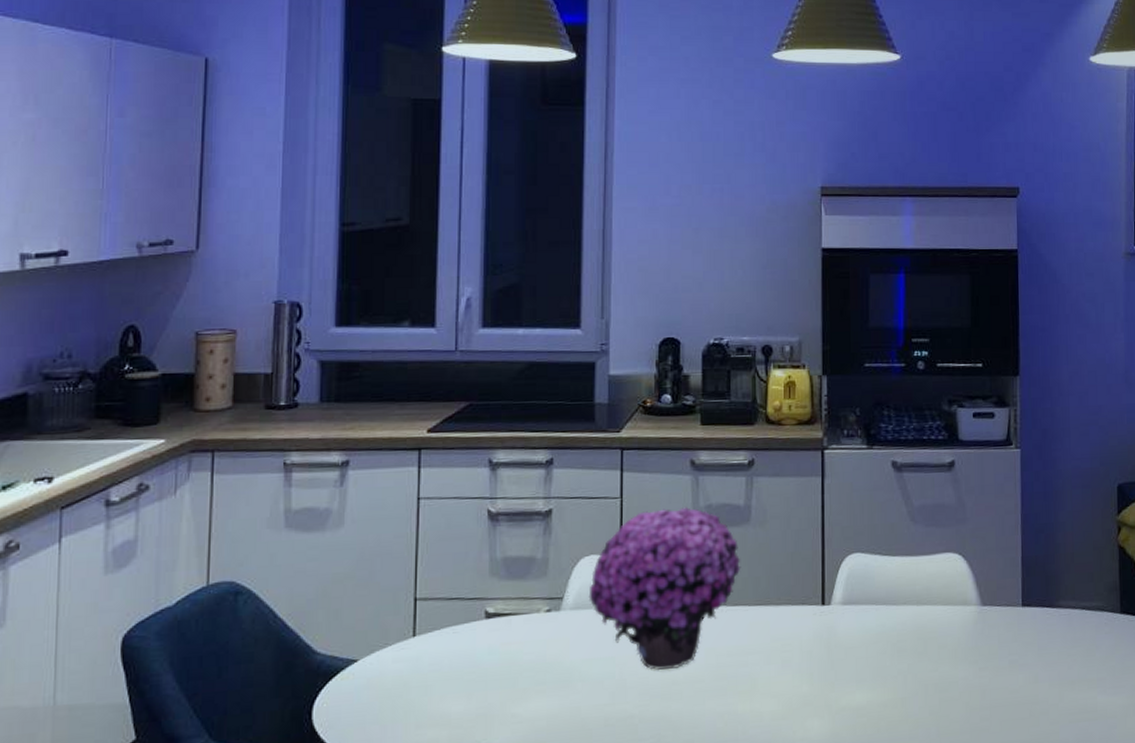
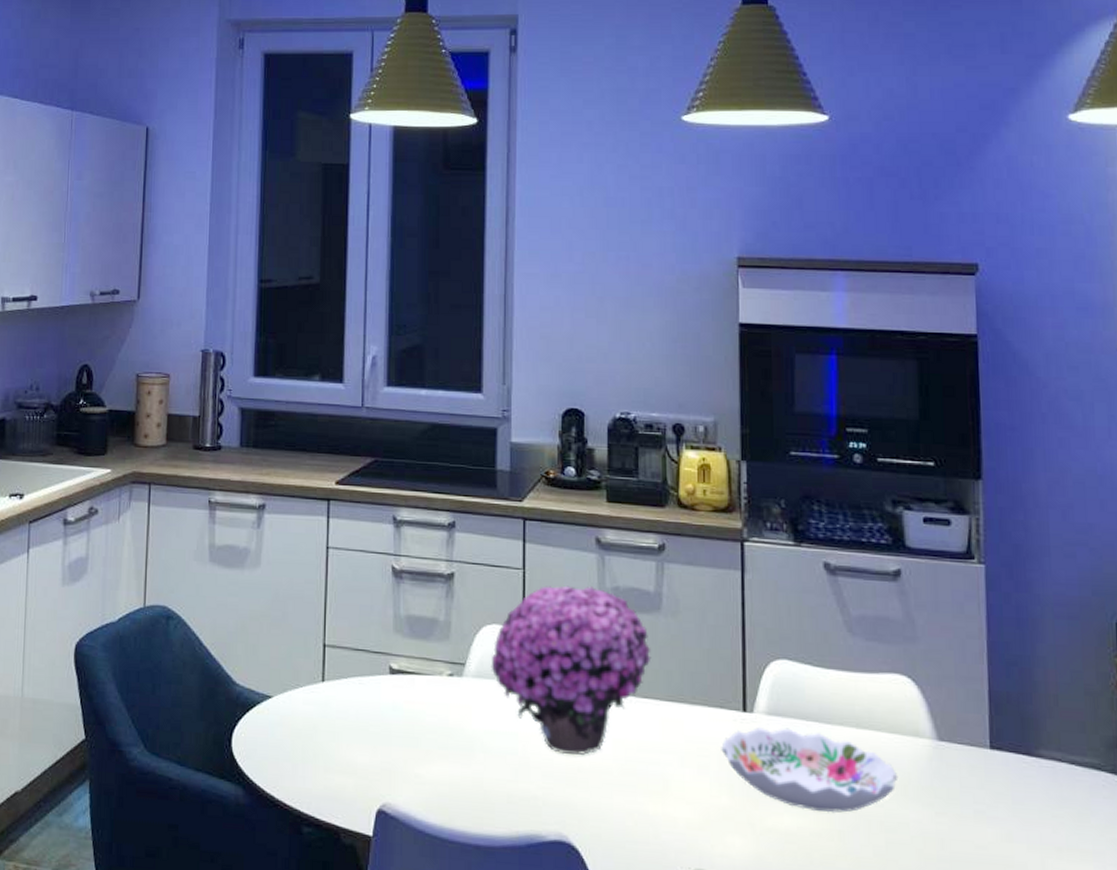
decorative bowl: none [802,614,950,684] -> present [721,727,899,813]

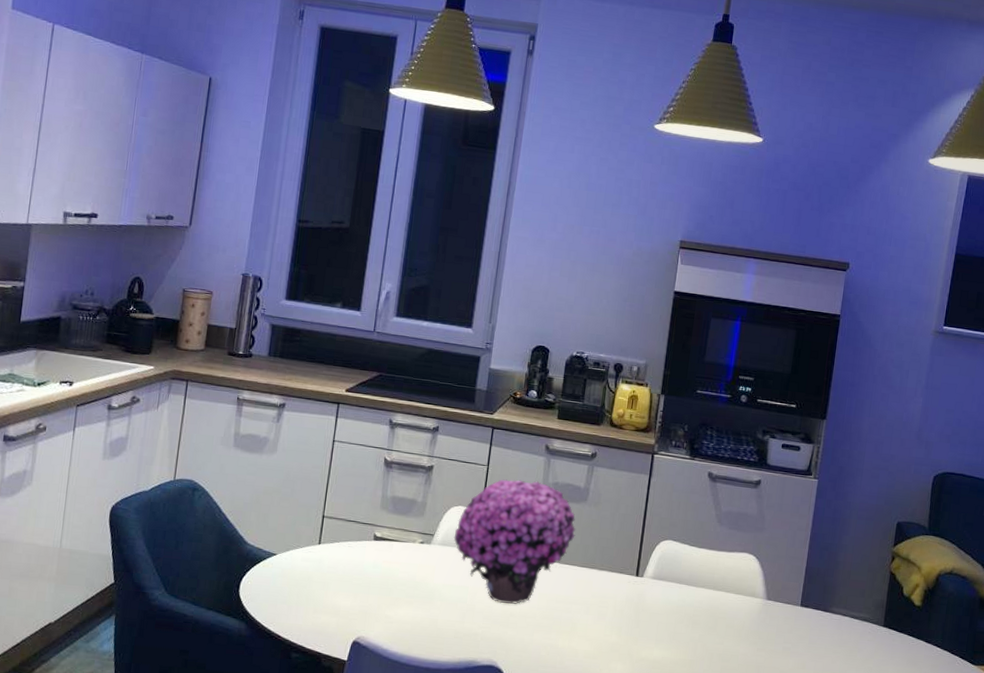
decorative bowl: present [721,727,899,813] -> none [616,587,737,648]

